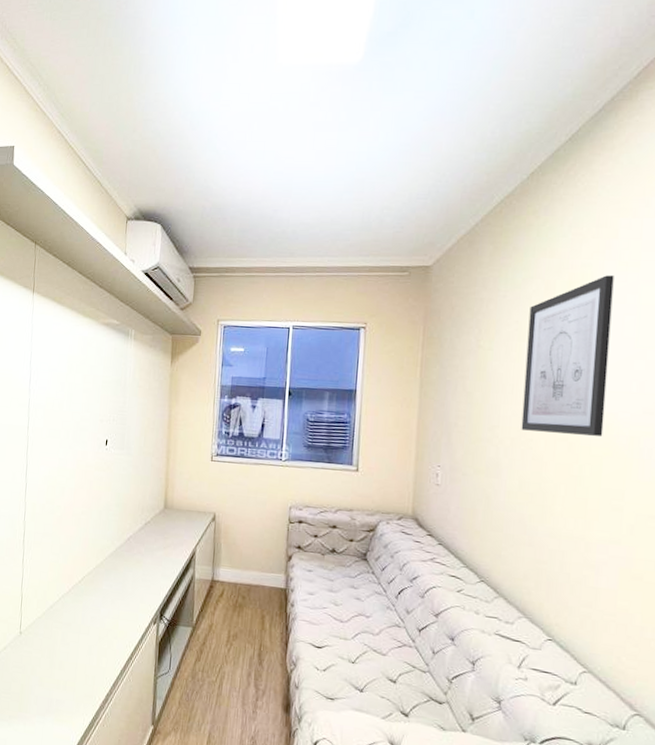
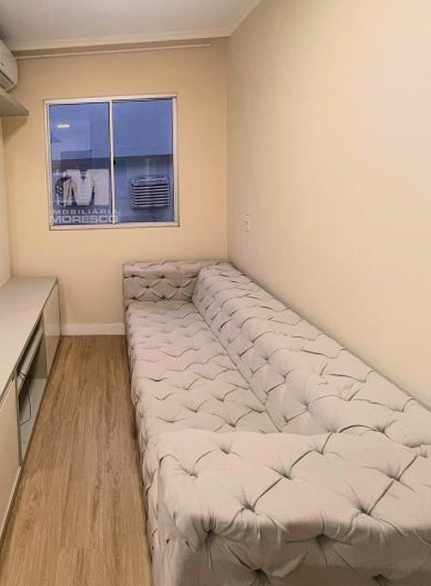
wall art: present [521,275,614,436] -> none [313,36,383,177]

